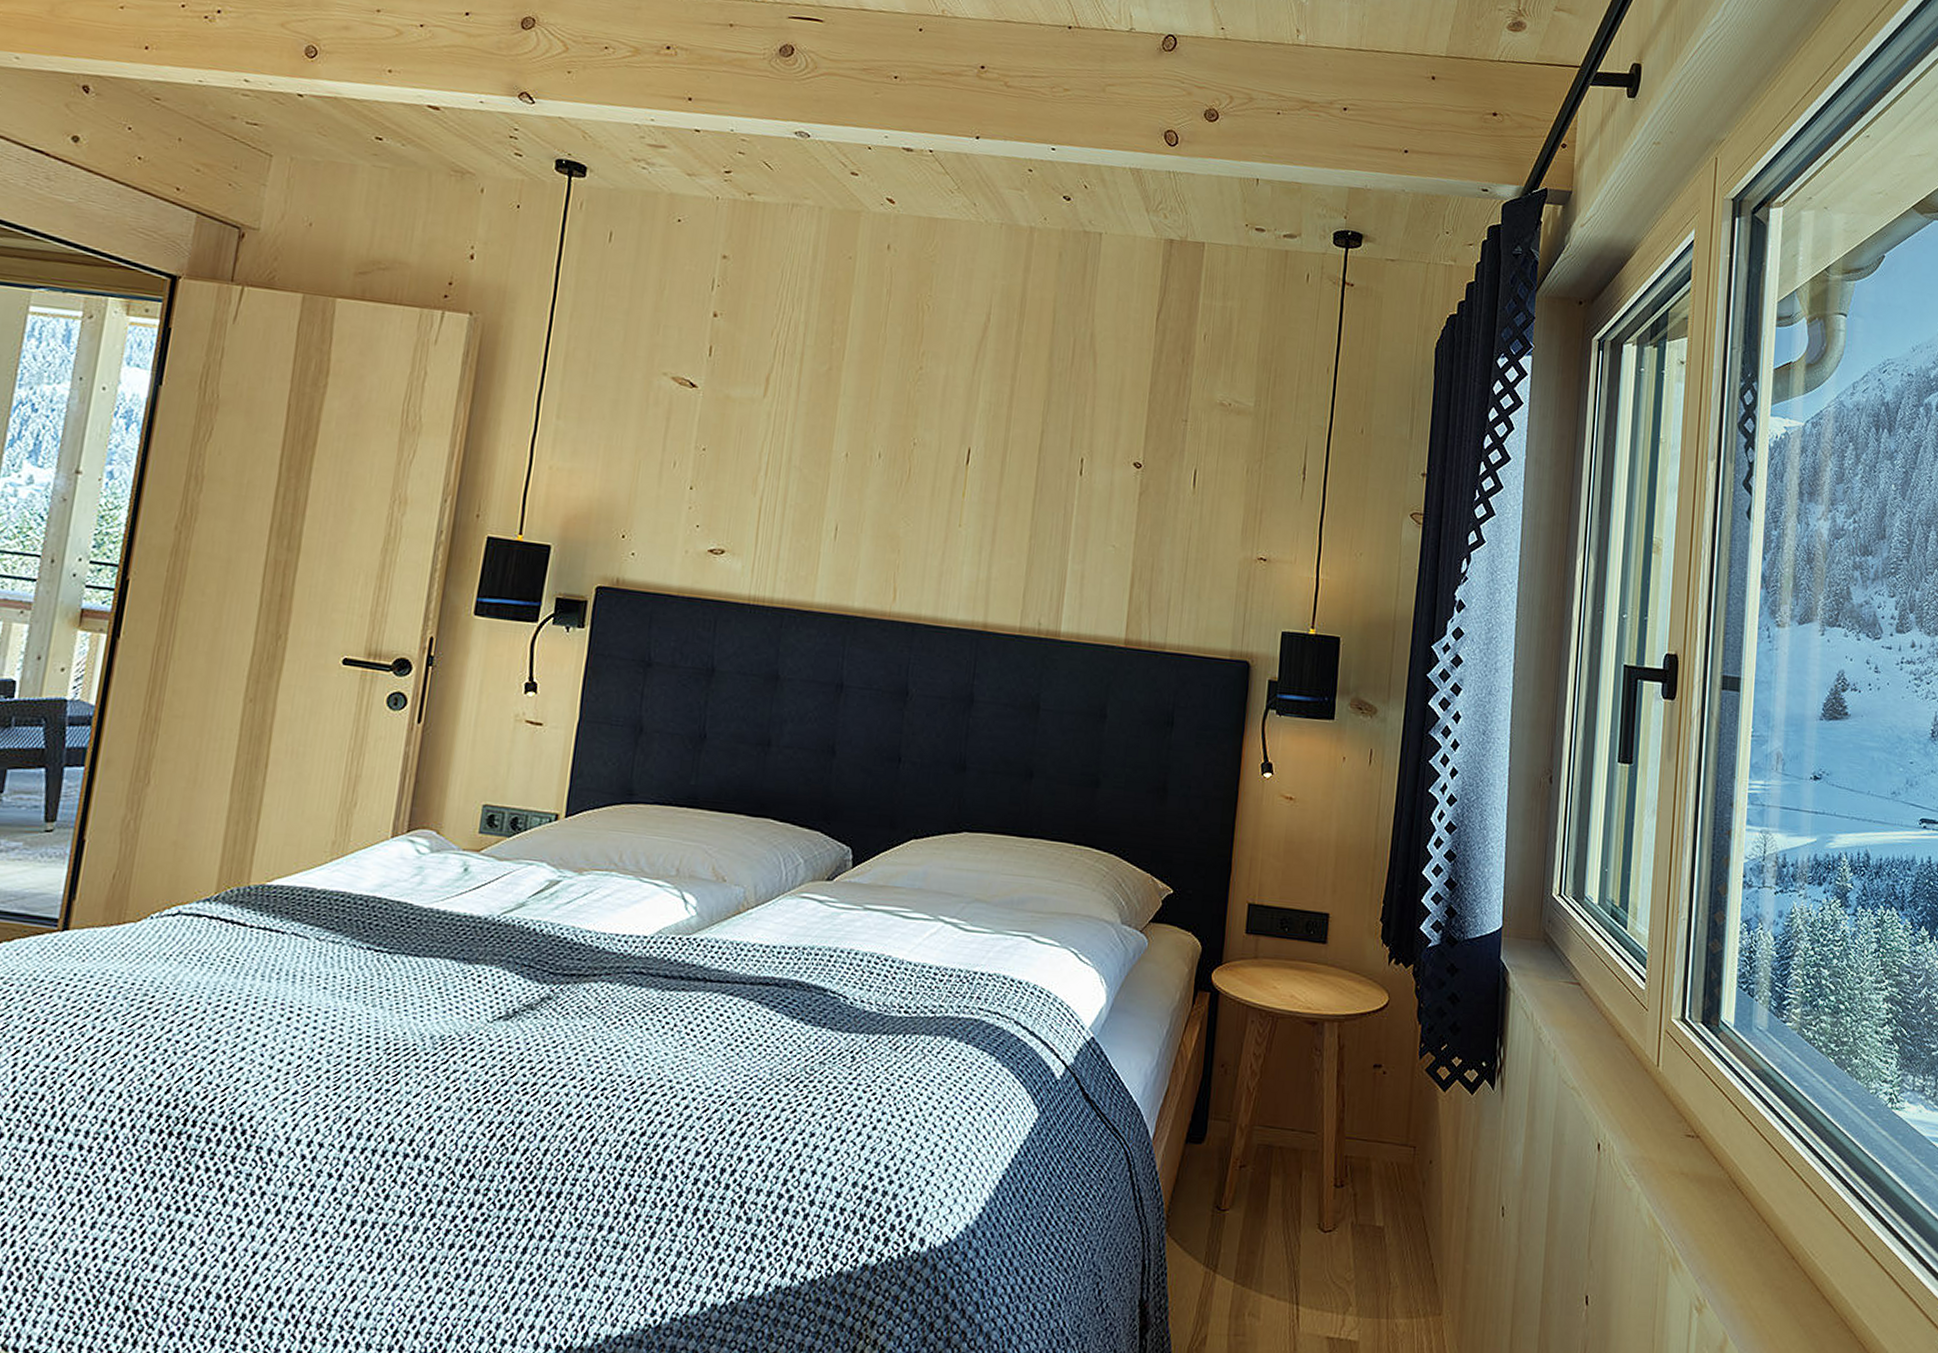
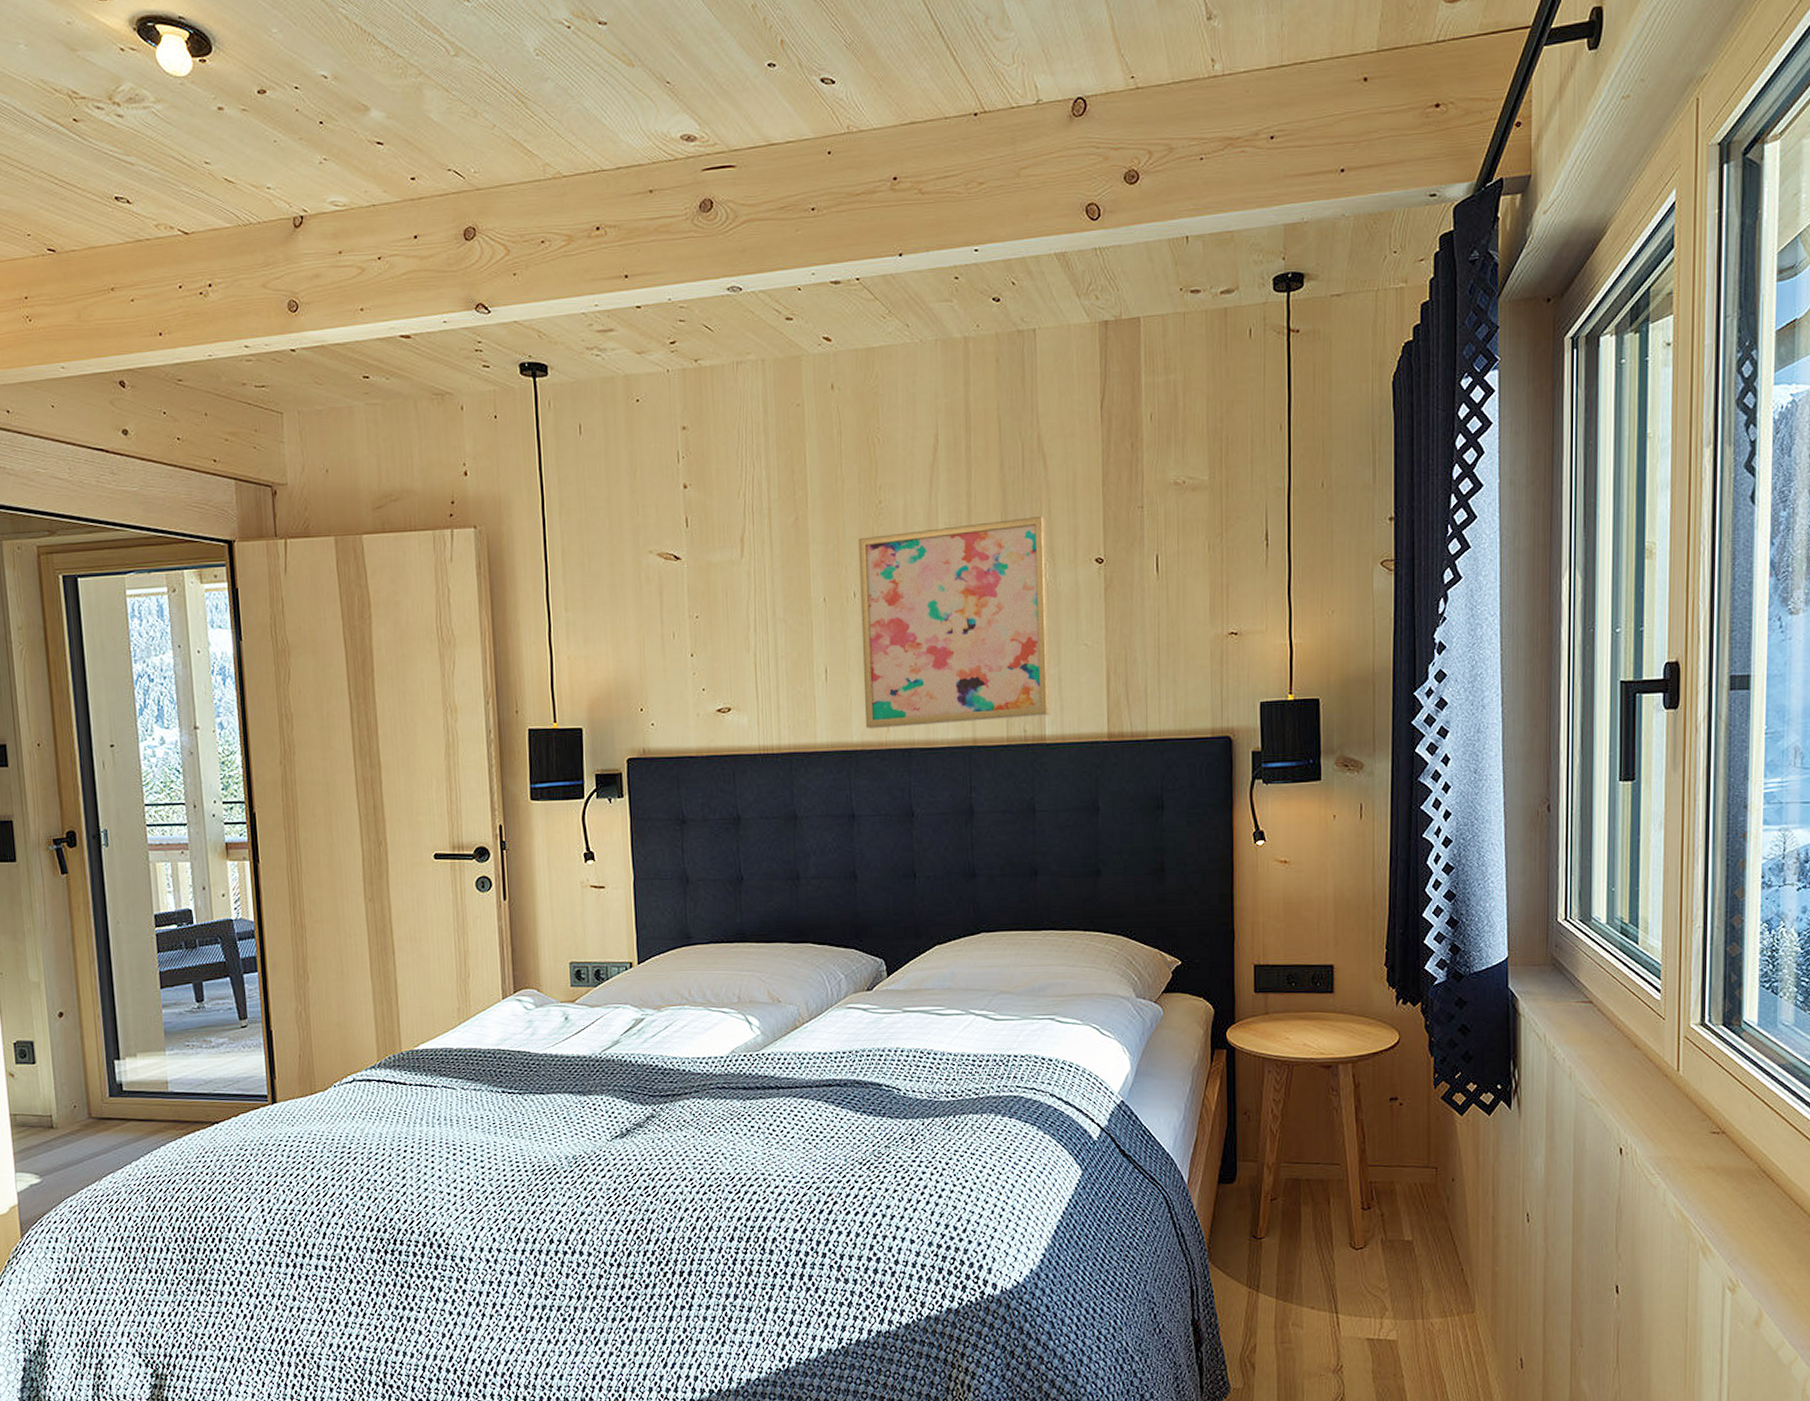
wall art: none [870,400,1088,612] -> present [858,515,1051,729]

